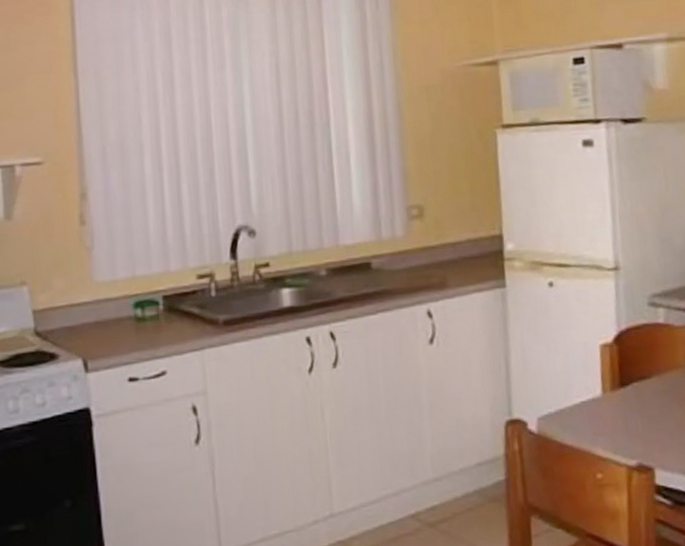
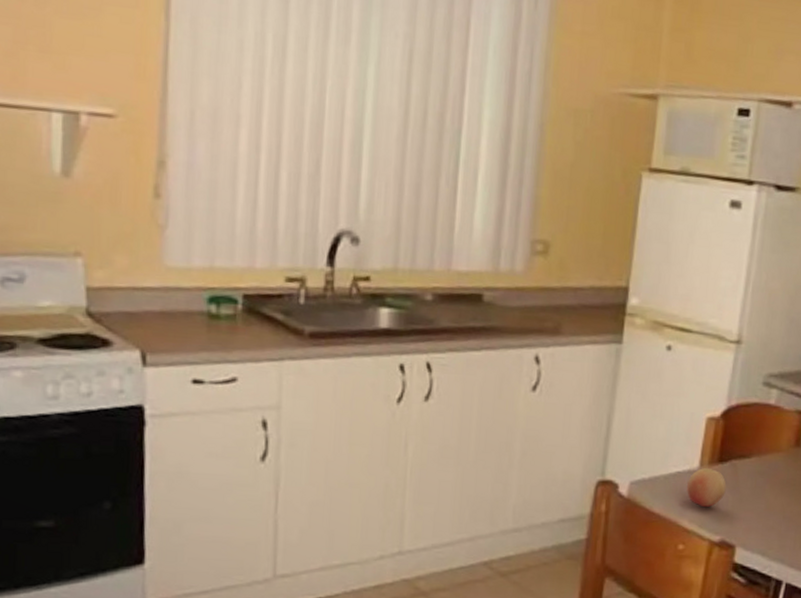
fruit: none [594,394,633,434] -> present [687,468,727,508]

